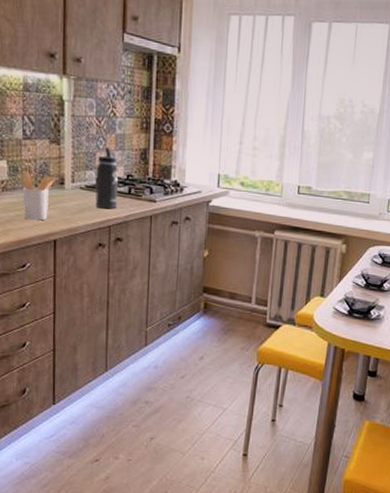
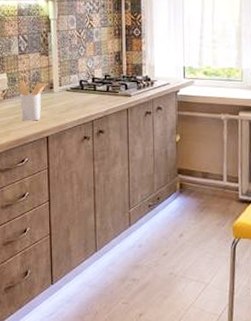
thermos bottle: present [95,147,118,209] -> none [79,54,99,106]

